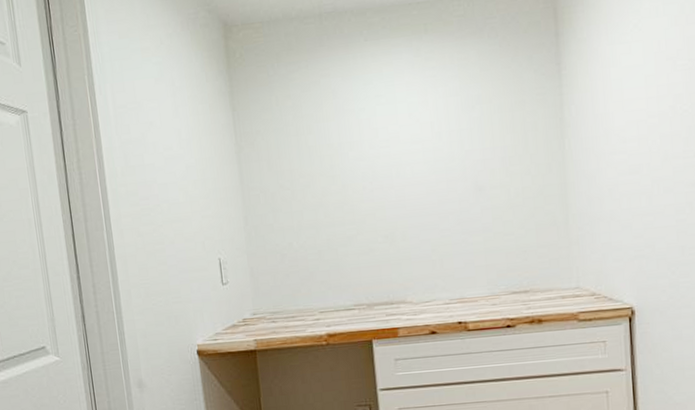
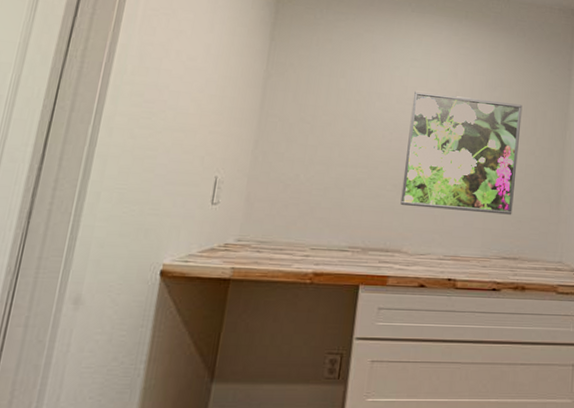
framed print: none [386,119,515,255] -> present [400,90,523,215]

